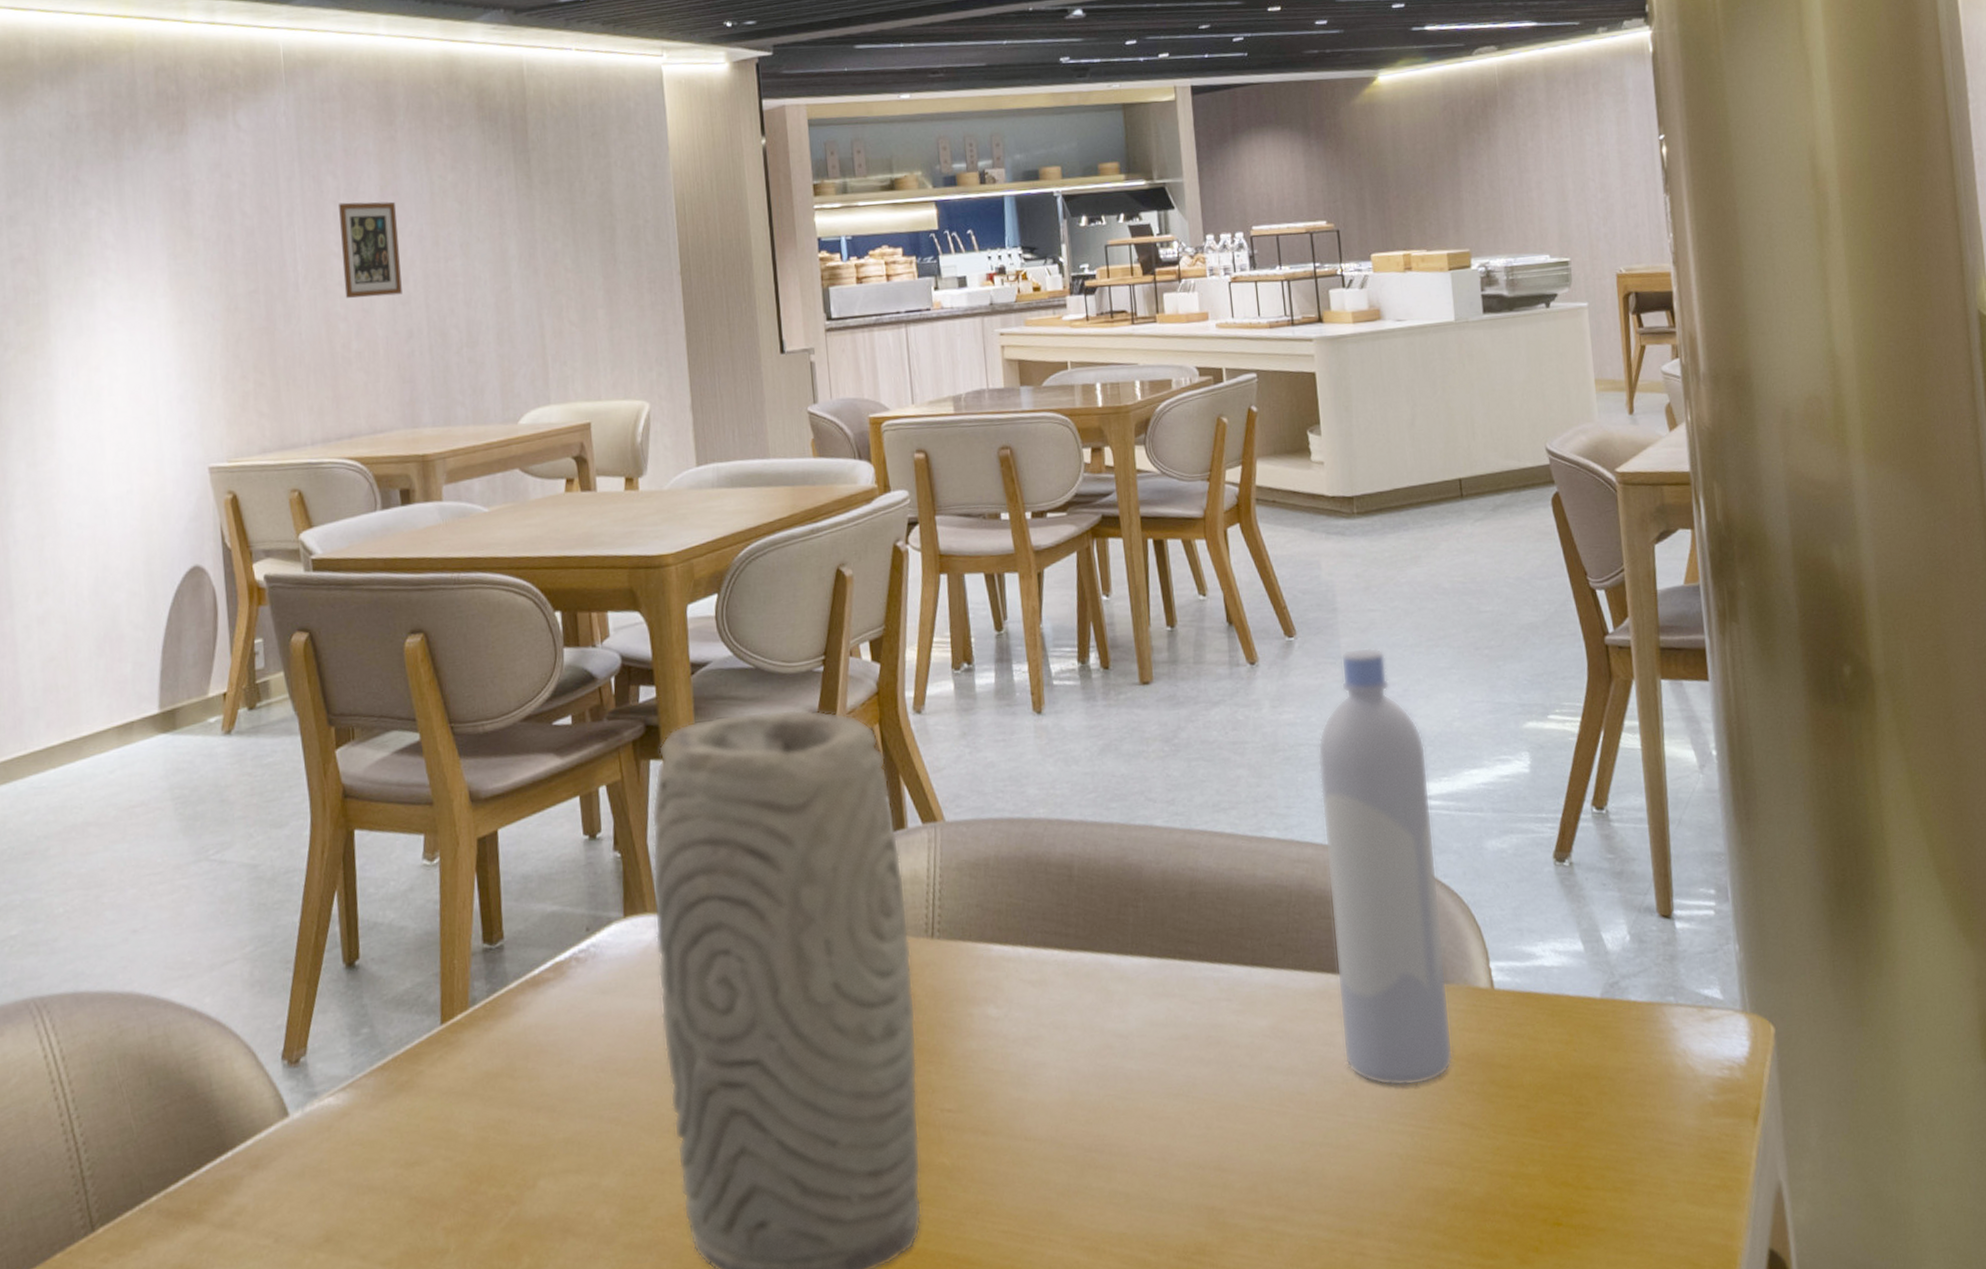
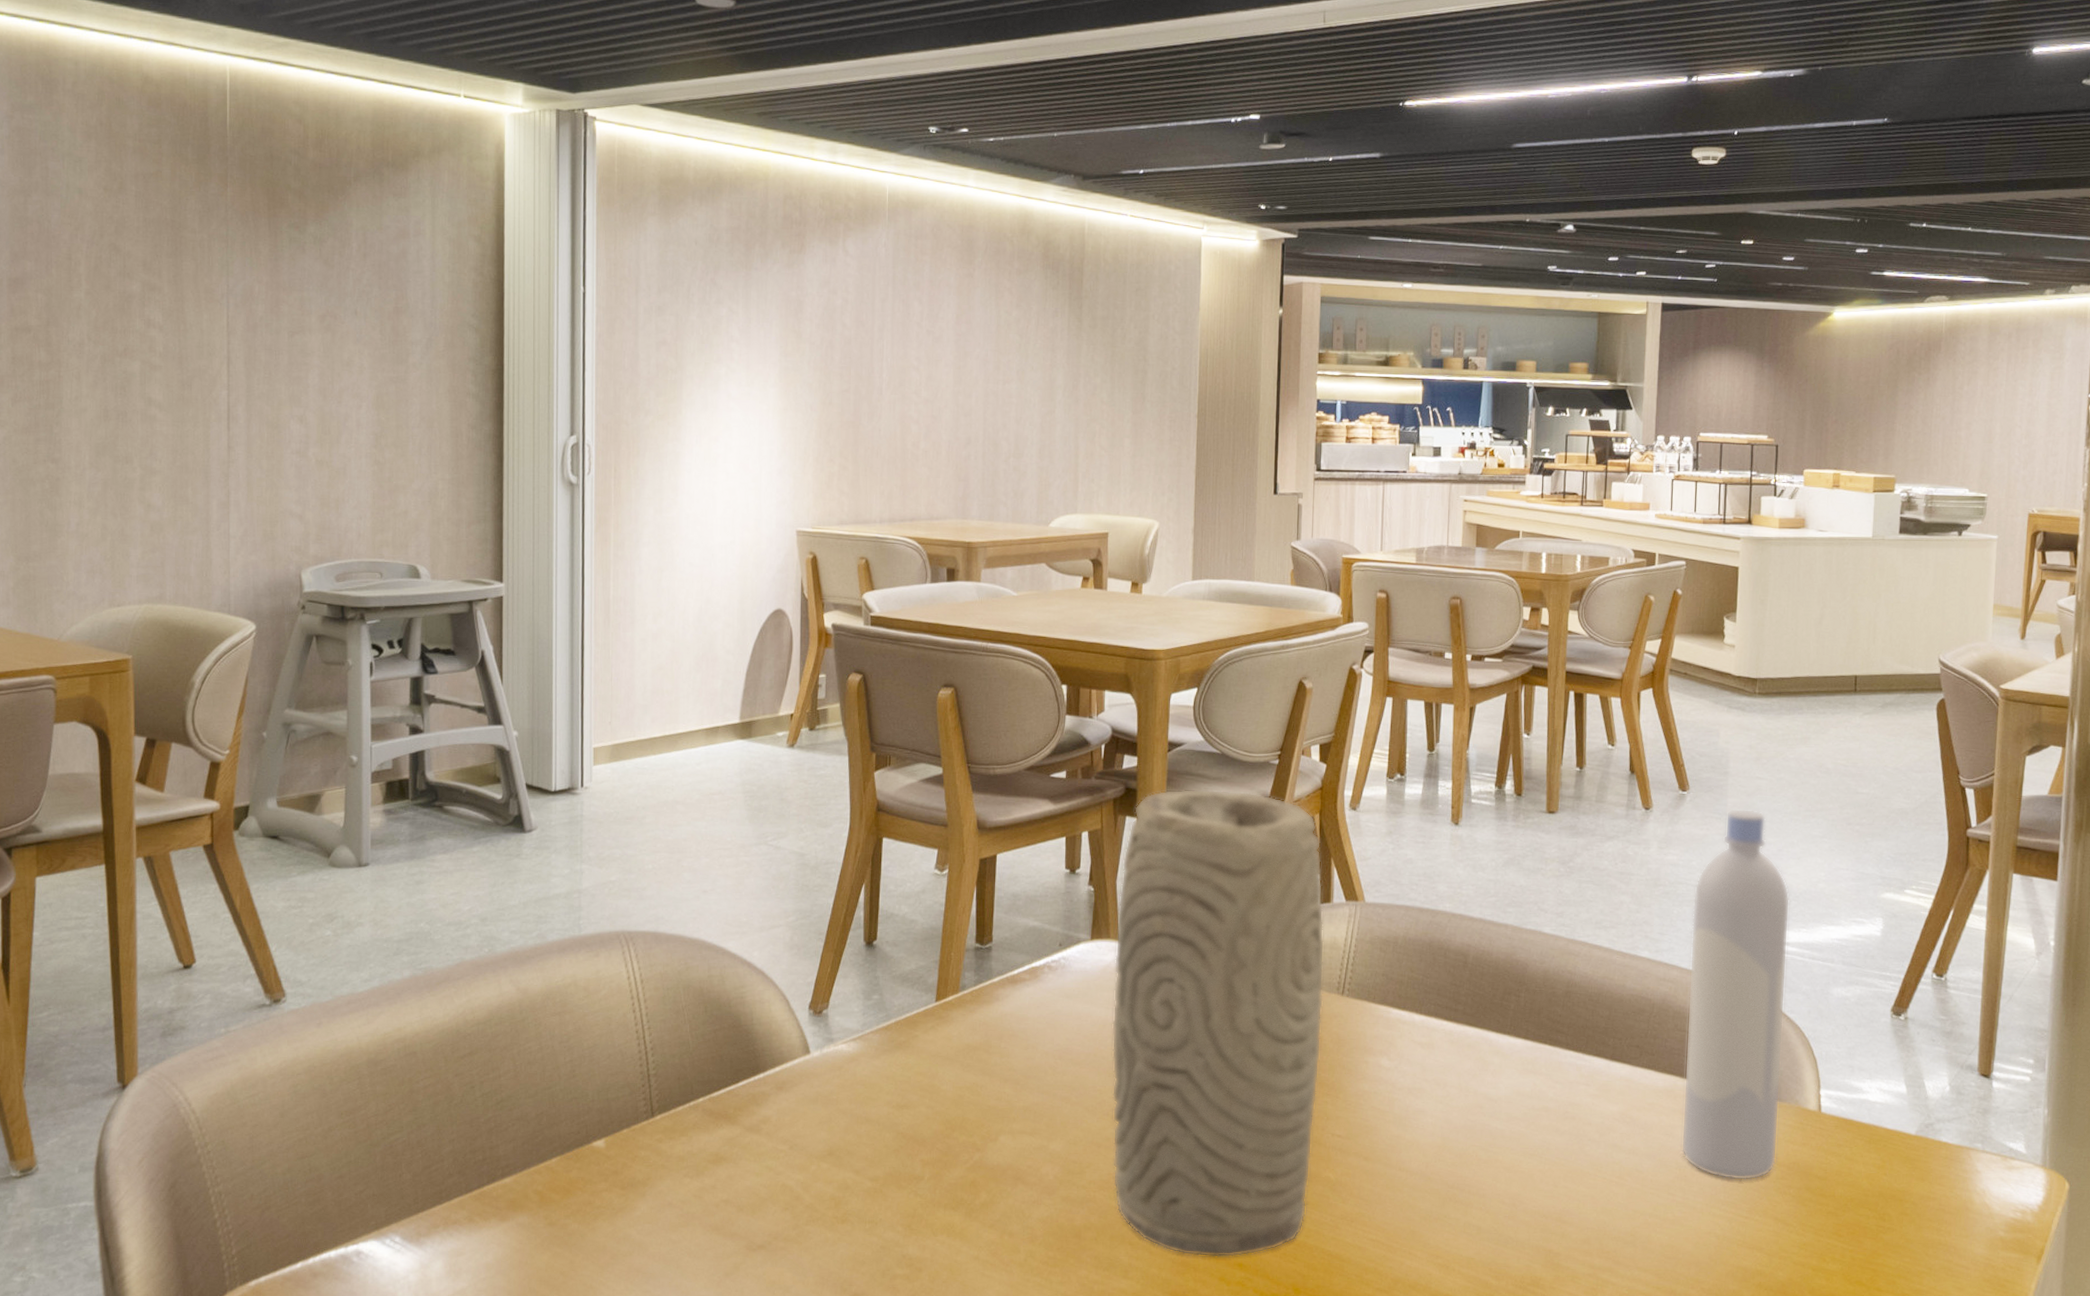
picture frame: present [339,201,402,298] -> none [919,325,968,407]

